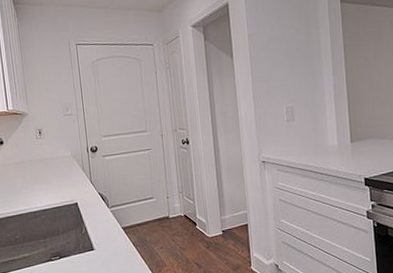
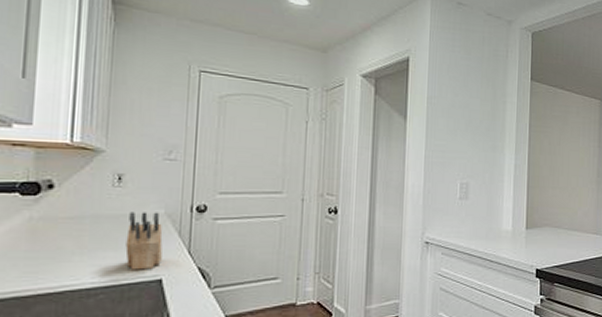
knife block: none [50,154,75,197] -> present [125,212,163,270]

